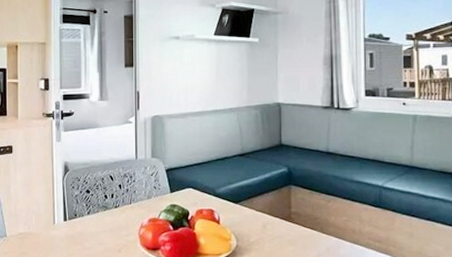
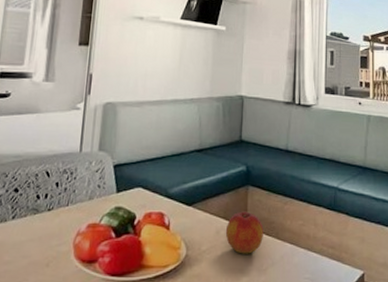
apple: none [271,208,308,246] -> present [225,211,264,254]

